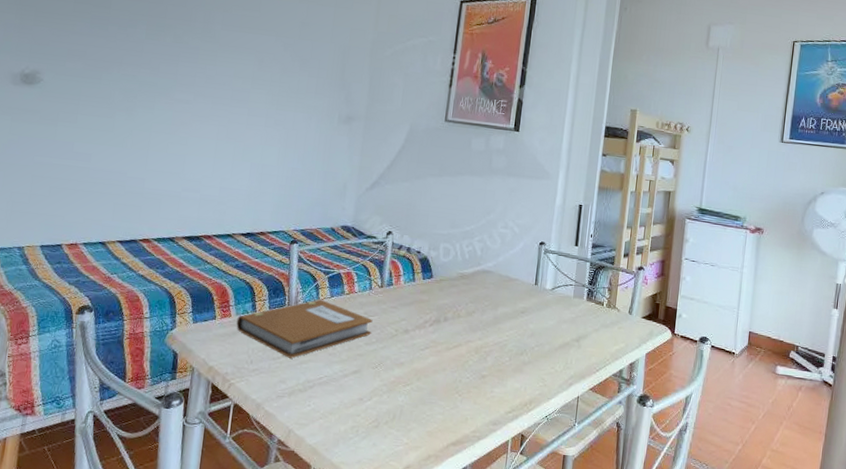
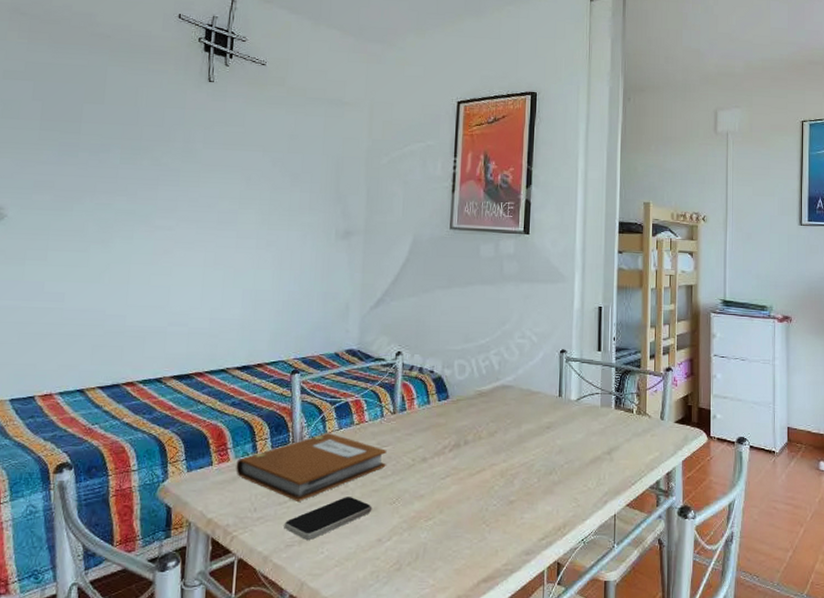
smartphone: none [276,358,357,393] -> present [284,497,372,540]

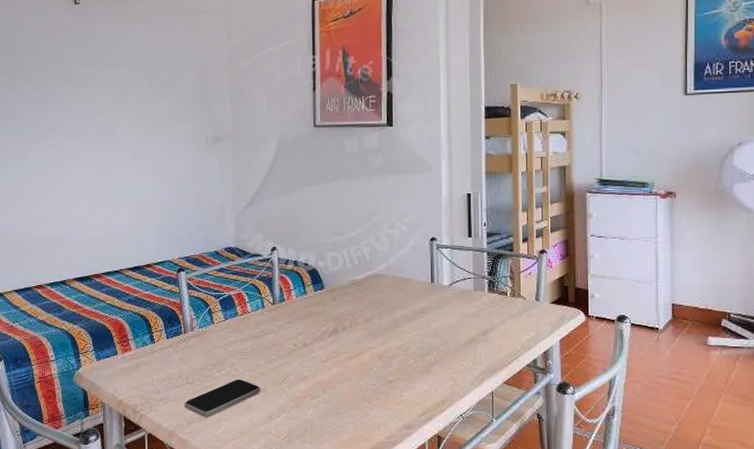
notebook: present [236,433,387,501] -> none [137,324,270,384]

